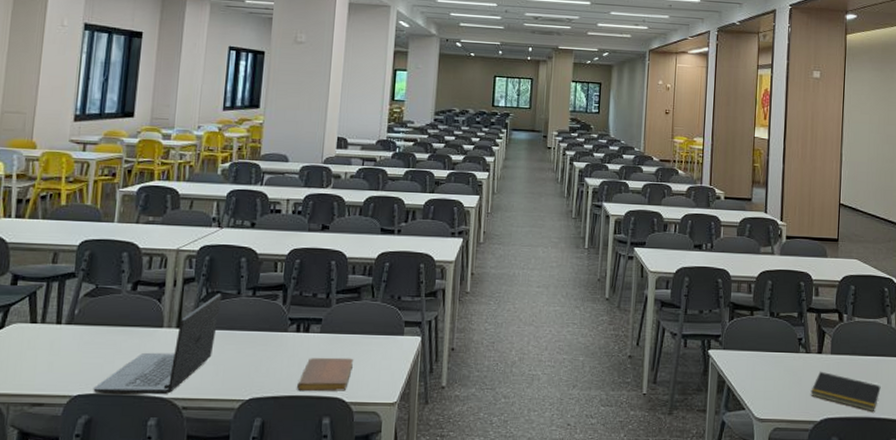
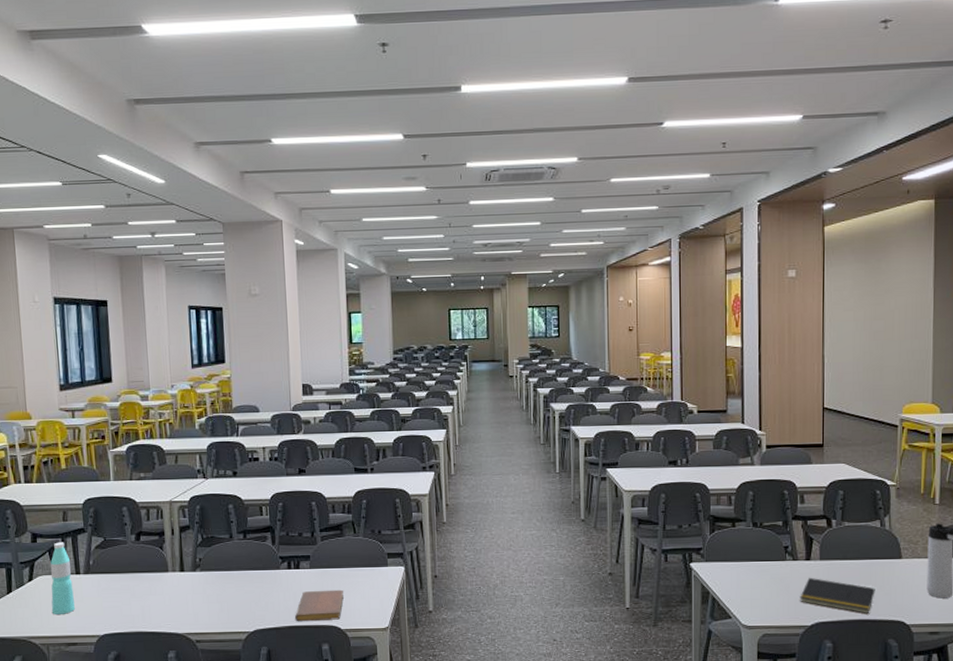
water bottle: none [20,286,53,369] -> present [50,542,76,614]
laptop: present [93,292,222,394] -> none [116,538,217,631]

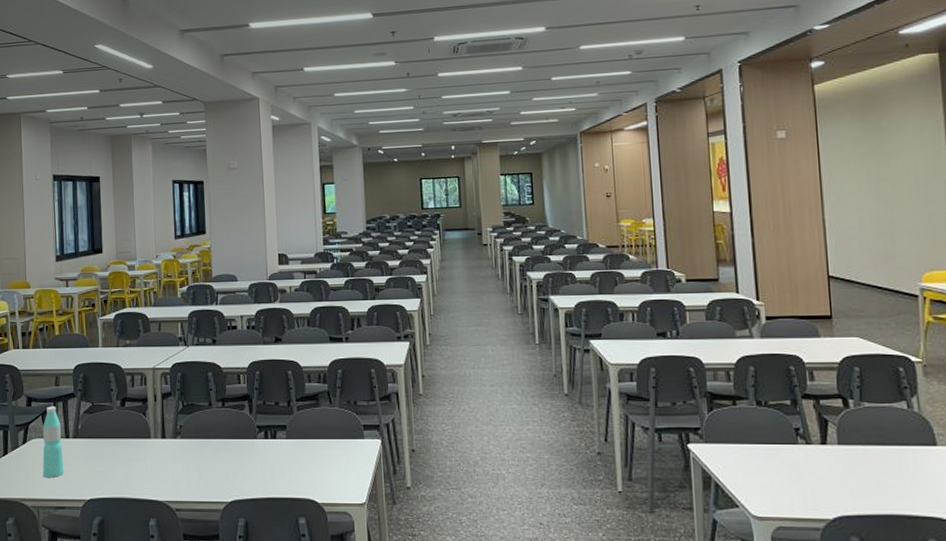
notebook: present [295,589,344,622] -> none [272,461,320,494]
notepad: present [800,577,875,614] -> none [817,464,908,508]

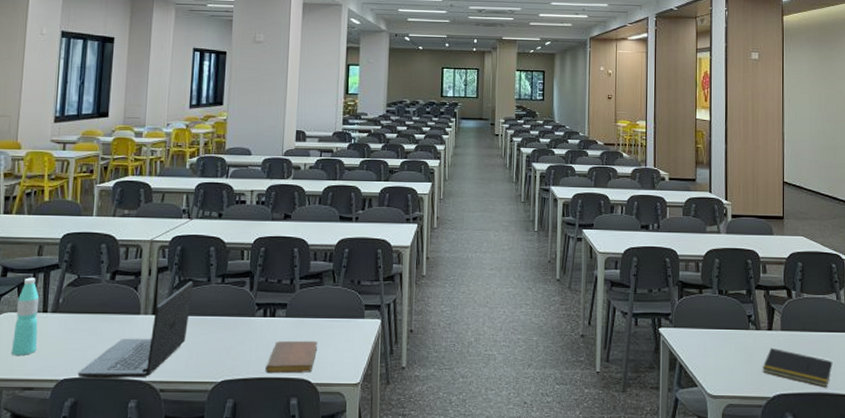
laptop: none [101,405,197,497] -> present [77,280,194,377]
notebook: none [272,461,320,494] -> present [266,340,317,374]
notepad: none [817,464,908,508] -> present [762,347,833,387]

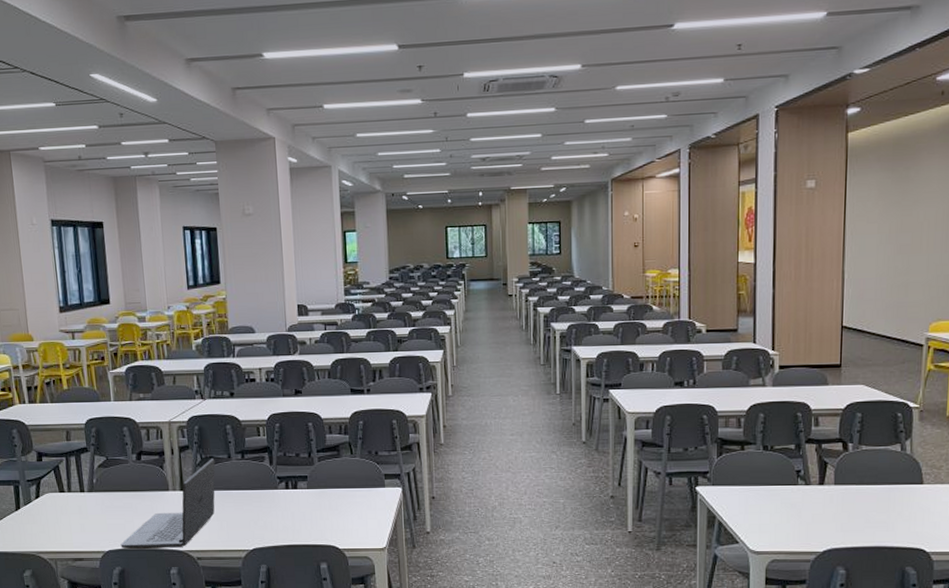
water bottle: present [11,277,40,355] -> none [56,461,81,531]
notebook: present [266,340,317,374] -> none [293,510,341,541]
notepad: present [762,347,833,387] -> none [811,502,894,540]

